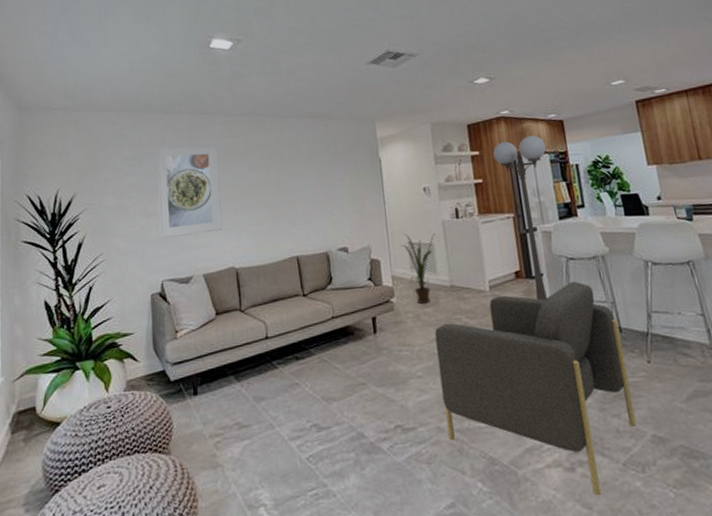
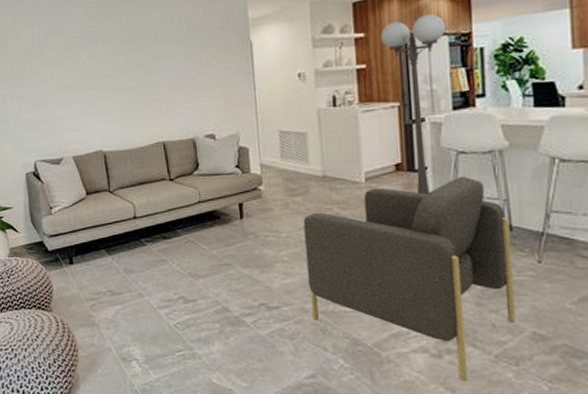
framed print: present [155,145,222,238] -> none [19,27,89,121]
house plant: present [401,233,436,304] -> none [271,122,310,193]

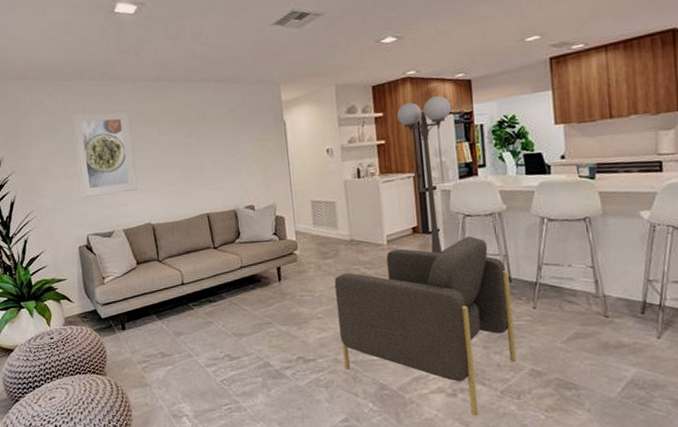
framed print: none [19,27,89,121] -> present [70,110,138,198]

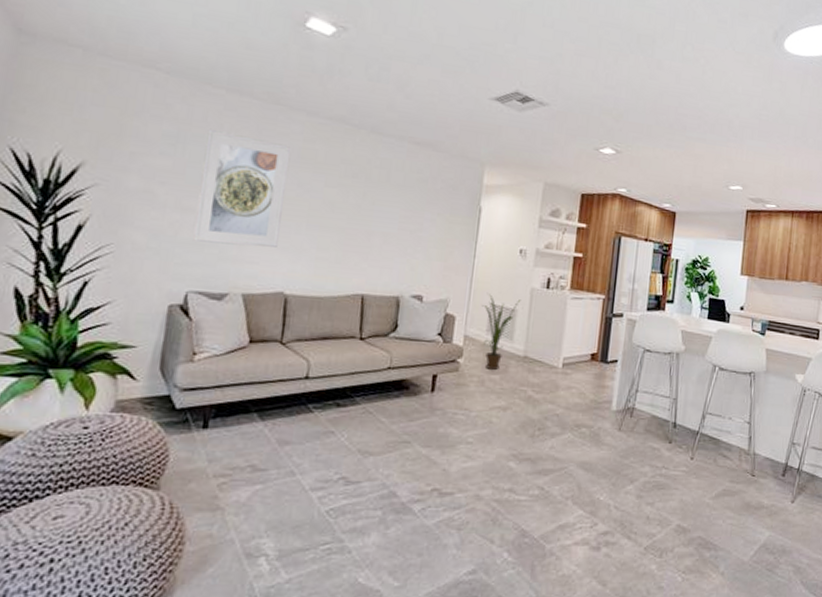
house plant: none [304,192,338,256] -> present [482,294,522,370]
armchair: present [334,236,516,416] -> none [485,372,675,575]
floor lamp: present [397,96,452,253] -> none [600,220,654,386]

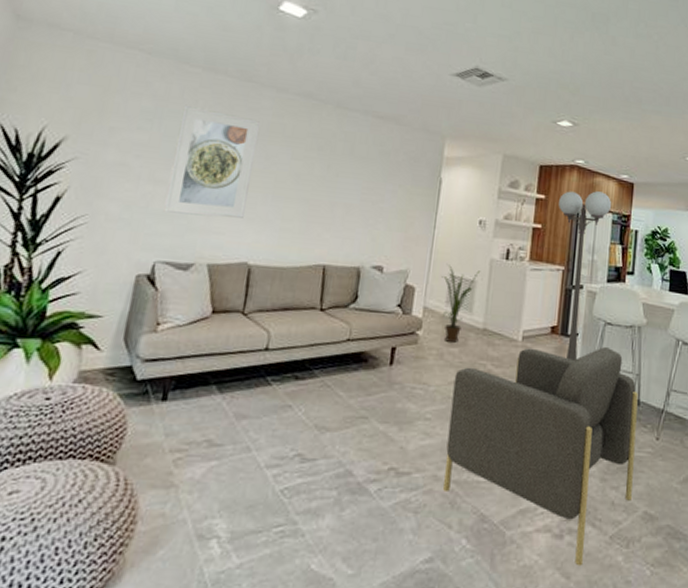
armchair: none [485,372,675,575] -> present [443,346,638,566]
floor lamp: none [600,220,654,386] -> present [559,191,612,361]

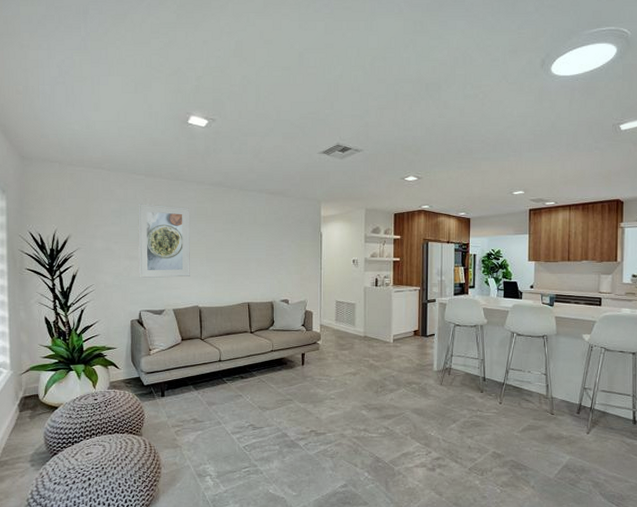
house plant: present [442,265,481,343] -> none [330,294,358,347]
armchair: present [443,346,638,566] -> none [347,341,484,488]
floor lamp: present [559,191,612,361] -> none [412,228,454,353]

